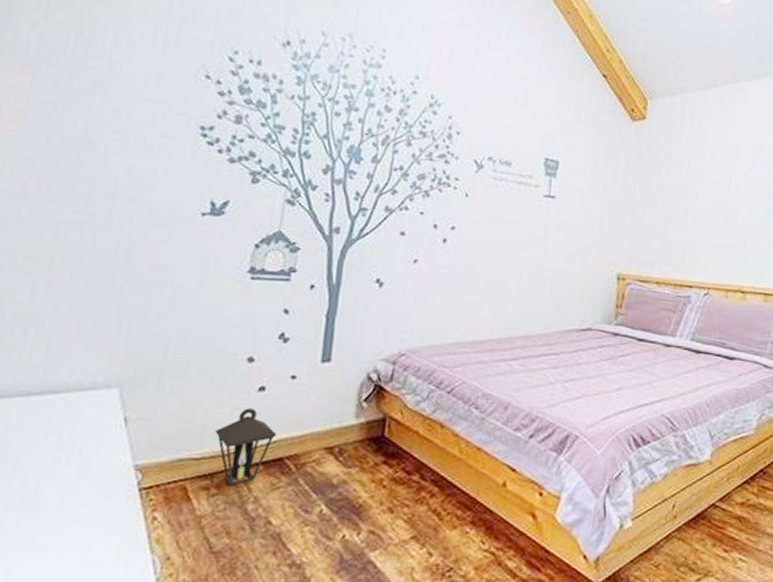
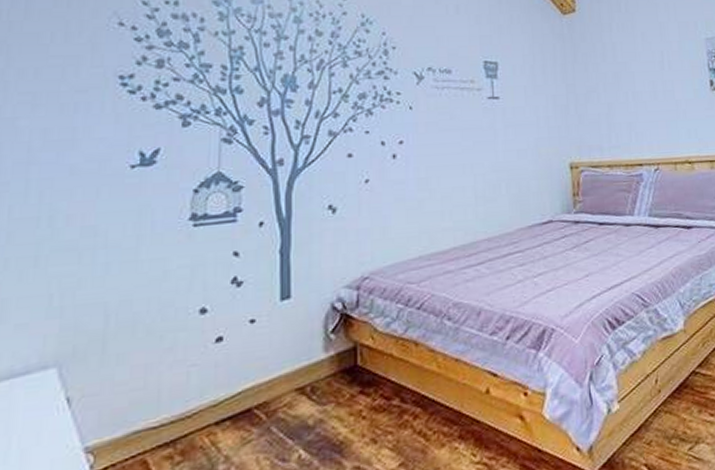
lantern: present [214,408,277,486] -> none [172,362,241,450]

